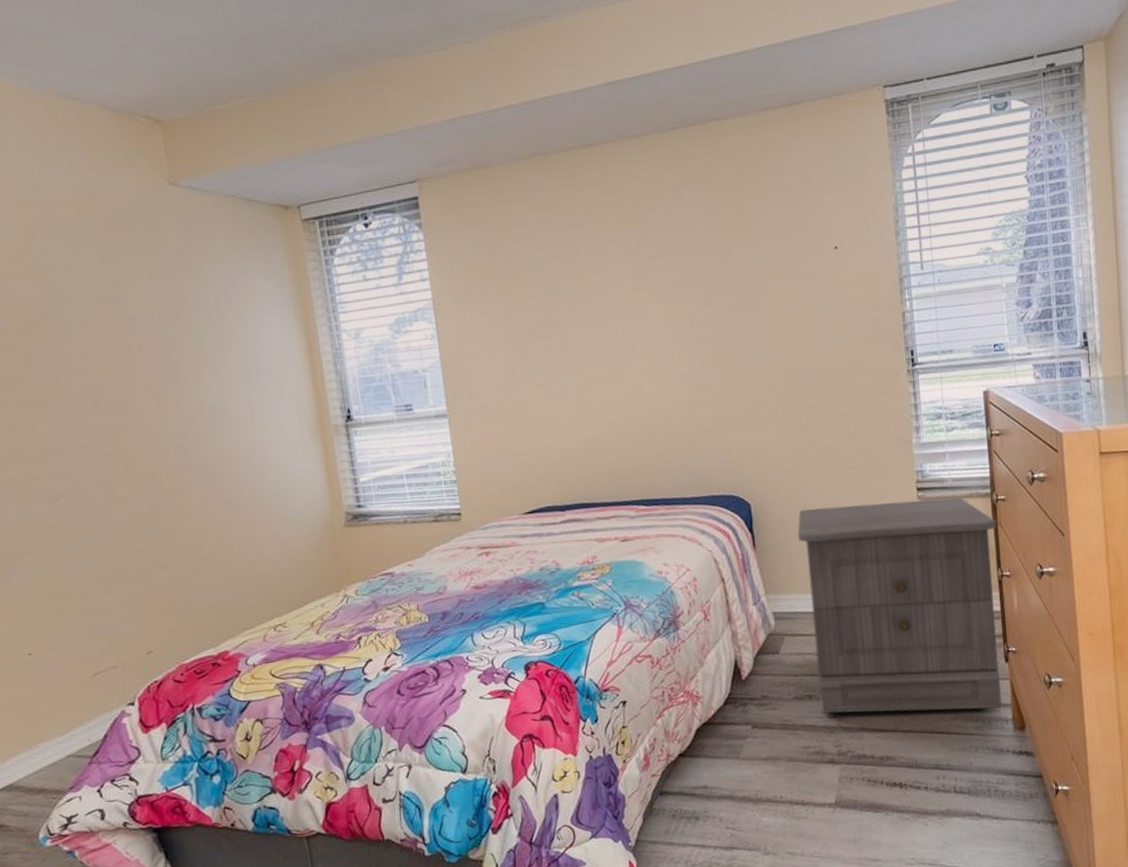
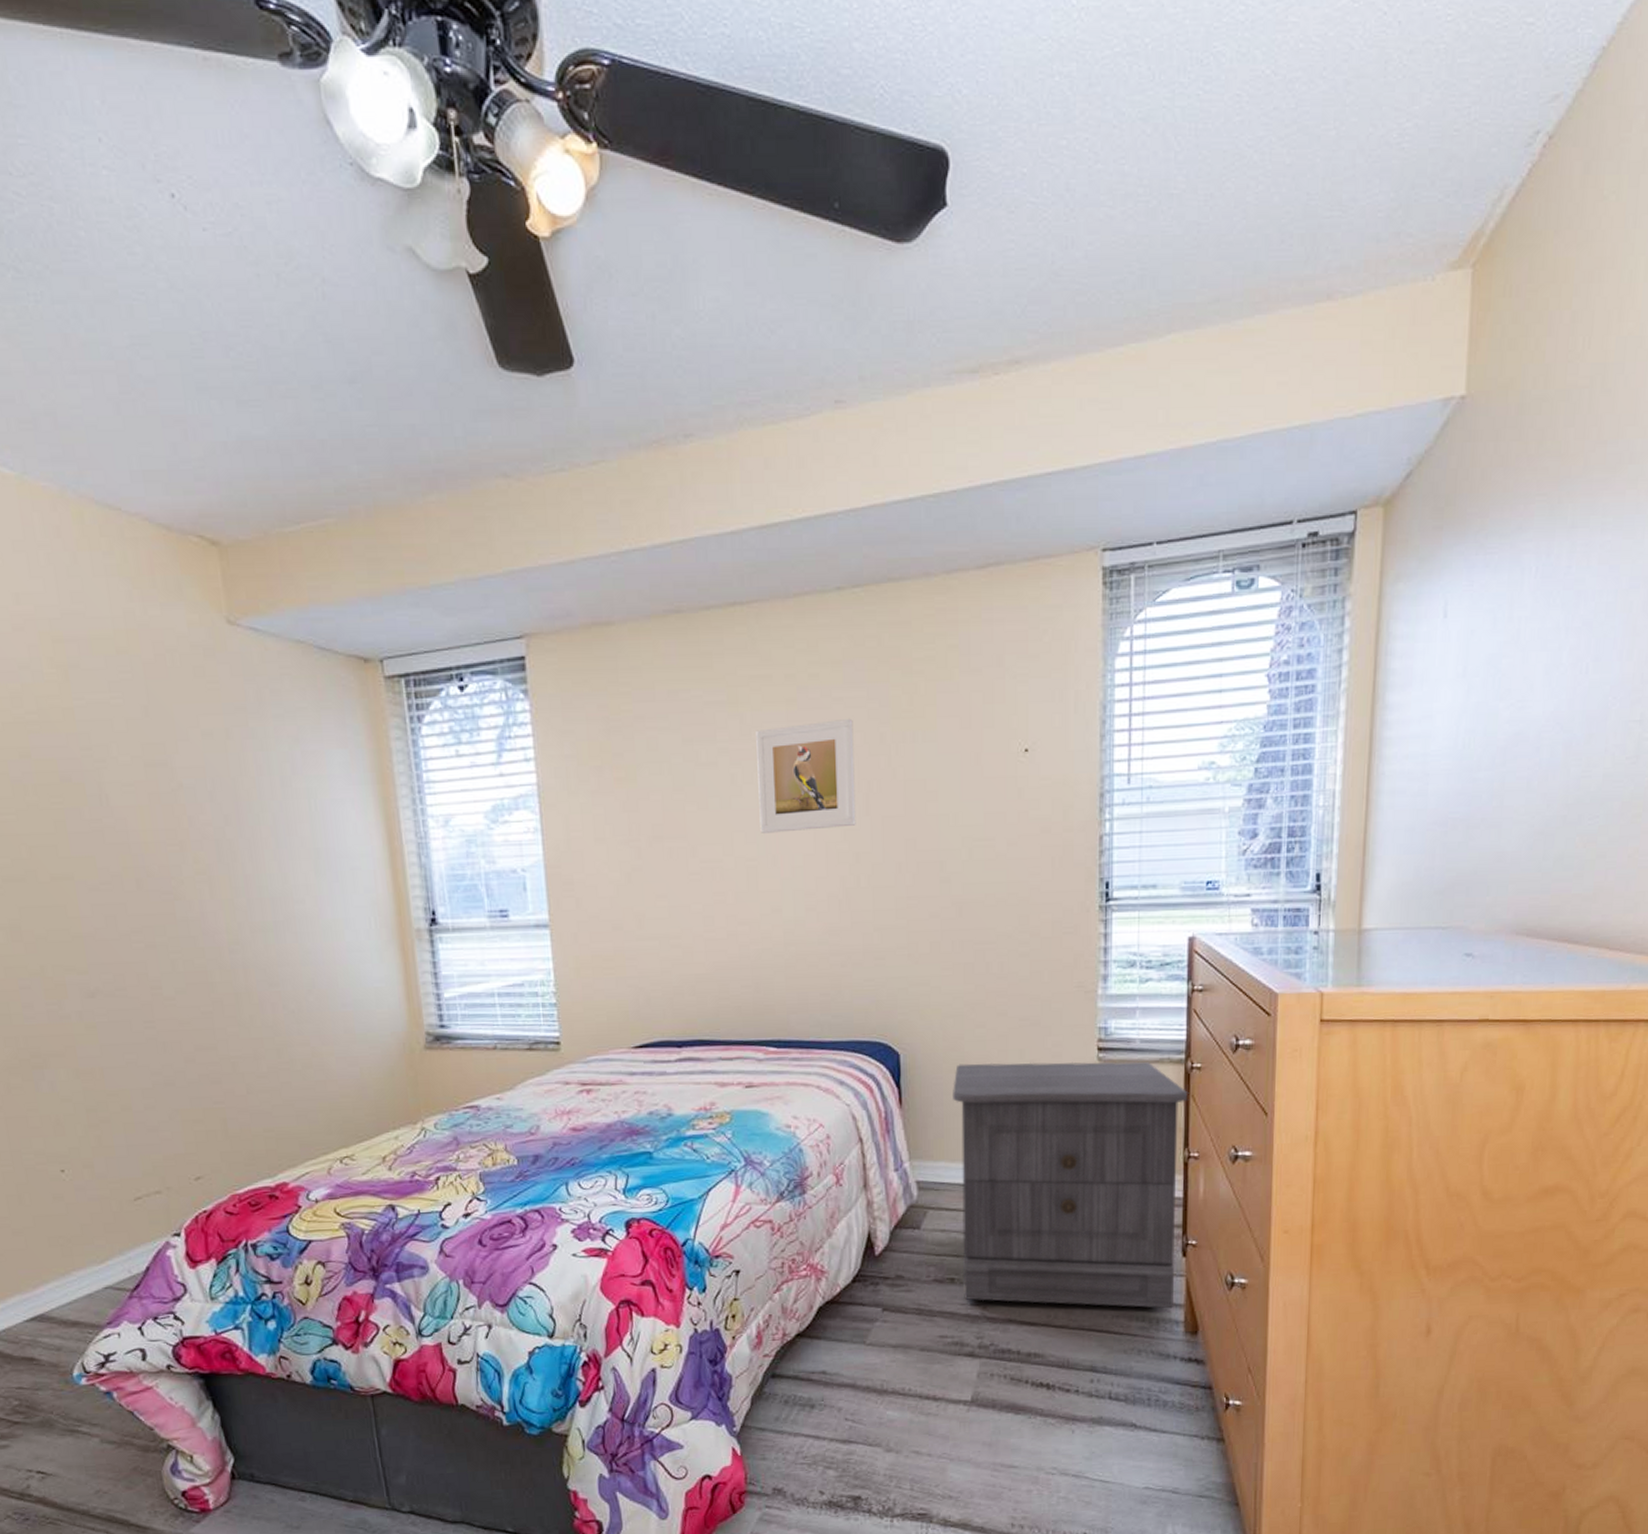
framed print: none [612,230,700,328] -> present [756,718,856,833]

